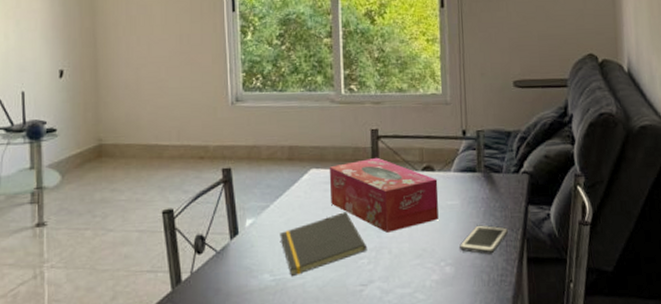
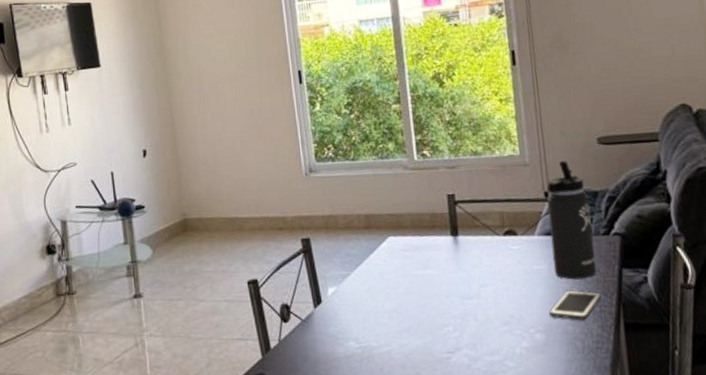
notepad: present [280,212,368,277] -> none [362,279,452,345]
tissue box: present [329,157,439,233] -> none [406,223,525,299]
thermos bottle: none [464,101,505,215] -> present [547,161,596,280]

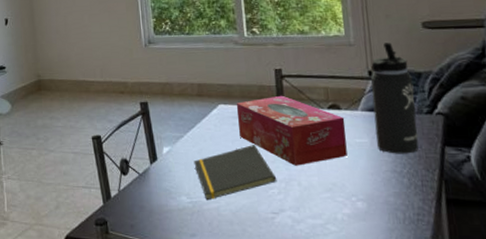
notepad: none [362,279,452,345] -> present [194,145,277,201]
tissue box: none [406,223,525,299] -> present [236,95,347,166]
cell phone: present [549,290,603,321] -> none [371,163,424,193]

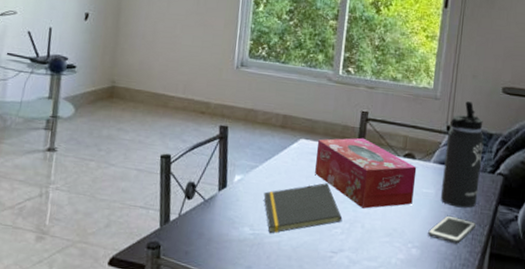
cell phone: none [371,163,424,193] -> present [428,215,477,244]

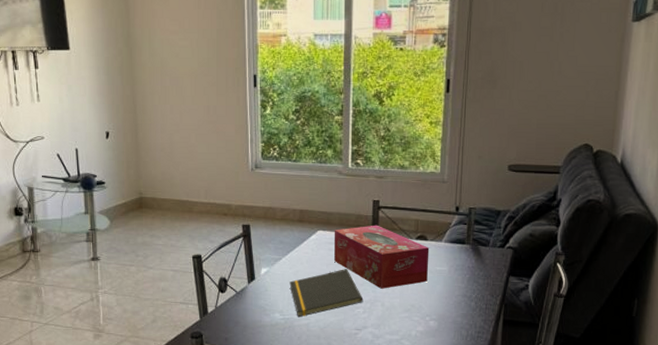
cell phone: present [428,215,477,244] -> none [444,289,489,314]
thermos bottle: present [440,101,484,208] -> none [453,182,493,281]

